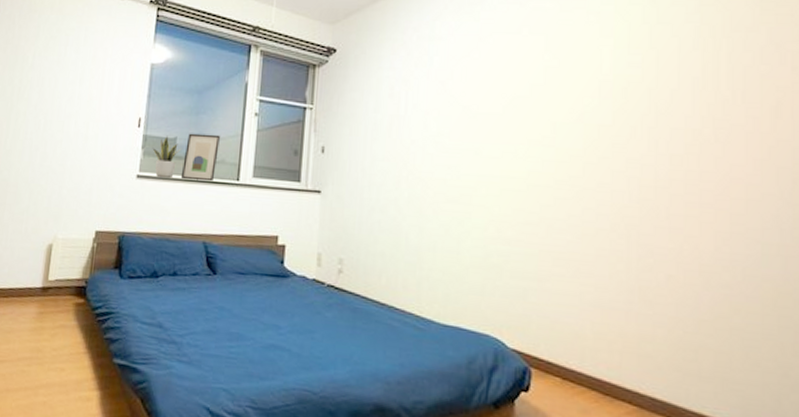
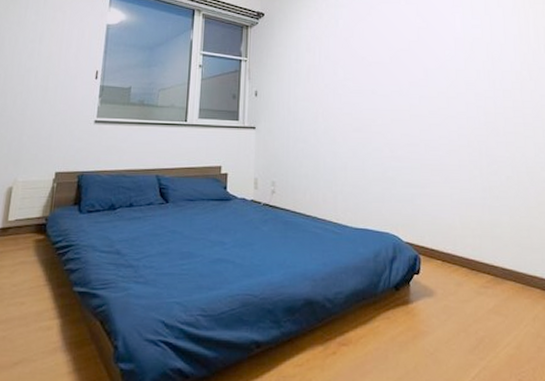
potted plant: present [152,136,182,179] -> none [109,86,136,122]
picture frame: present [180,133,221,182] -> none [135,83,171,123]

